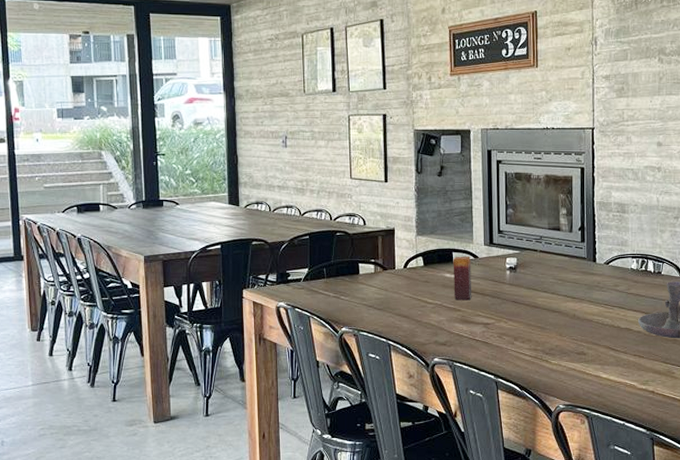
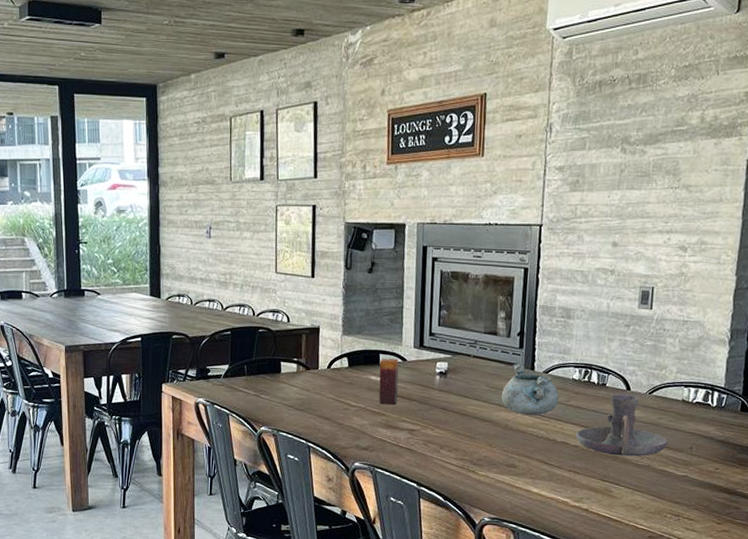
decorative bowl: none [568,256,620,305] -> present [502,363,559,416]

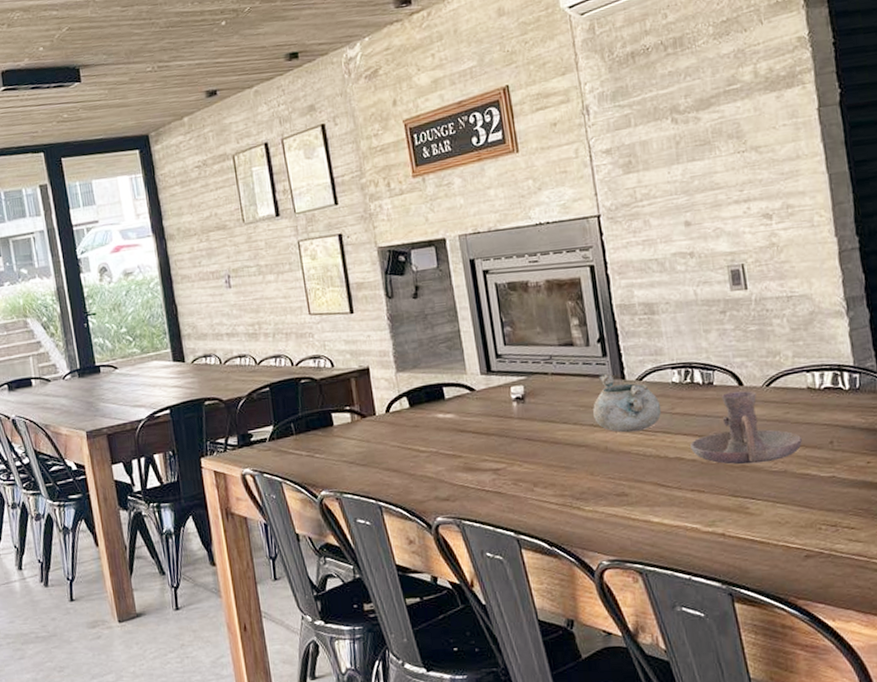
candle: present [379,358,399,405] -> none [444,389,474,445]

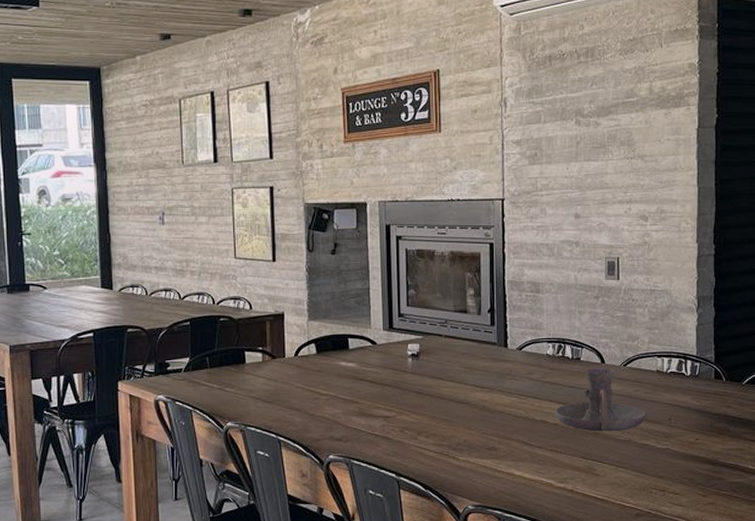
decorative bowl: present [593,373,662,433] -> none [477,341,535,395]

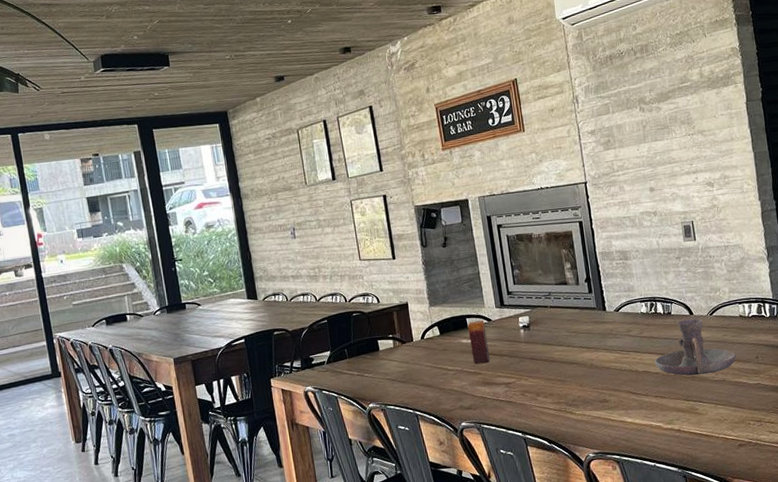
candle: none [349,342,370,391] -> present [467,320,491,364]

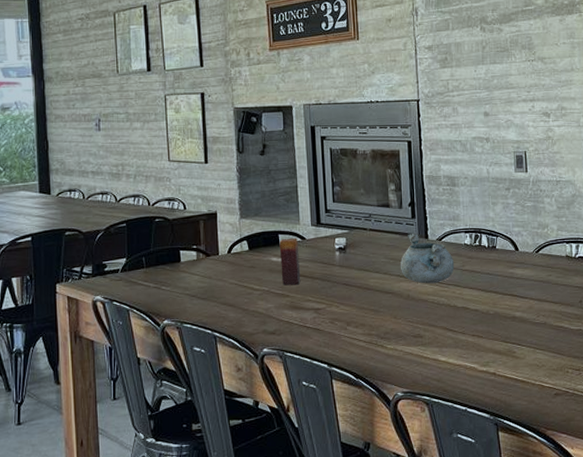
decorative bowl: none [582,306,633,353] -> present [401,232,455,284]
candle holder: present [654,318,737,376] -> none [475,255,560,316]

